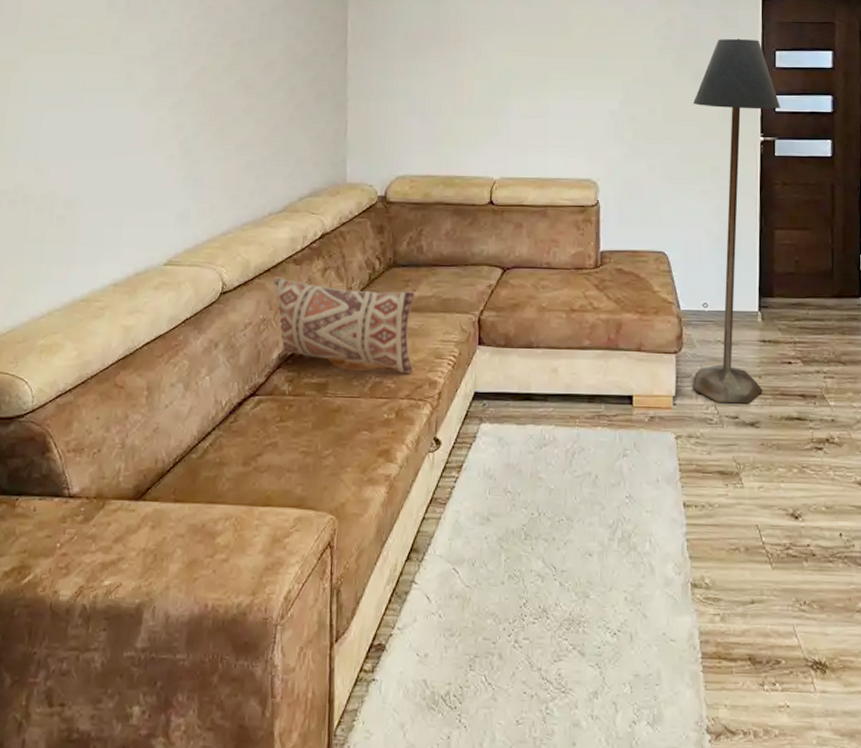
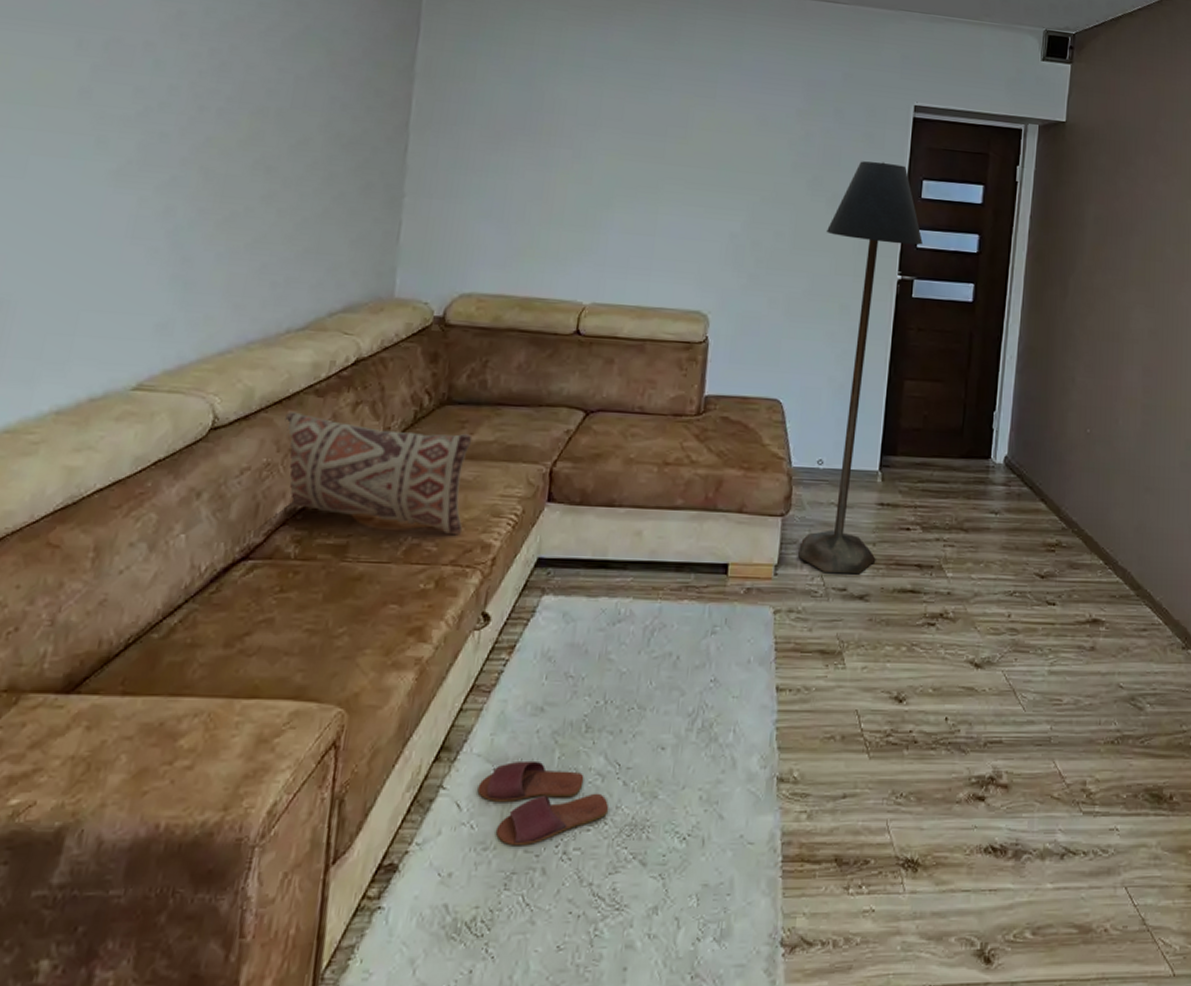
slippers: none [442,562,550,634] -> present [477,760,609,846]

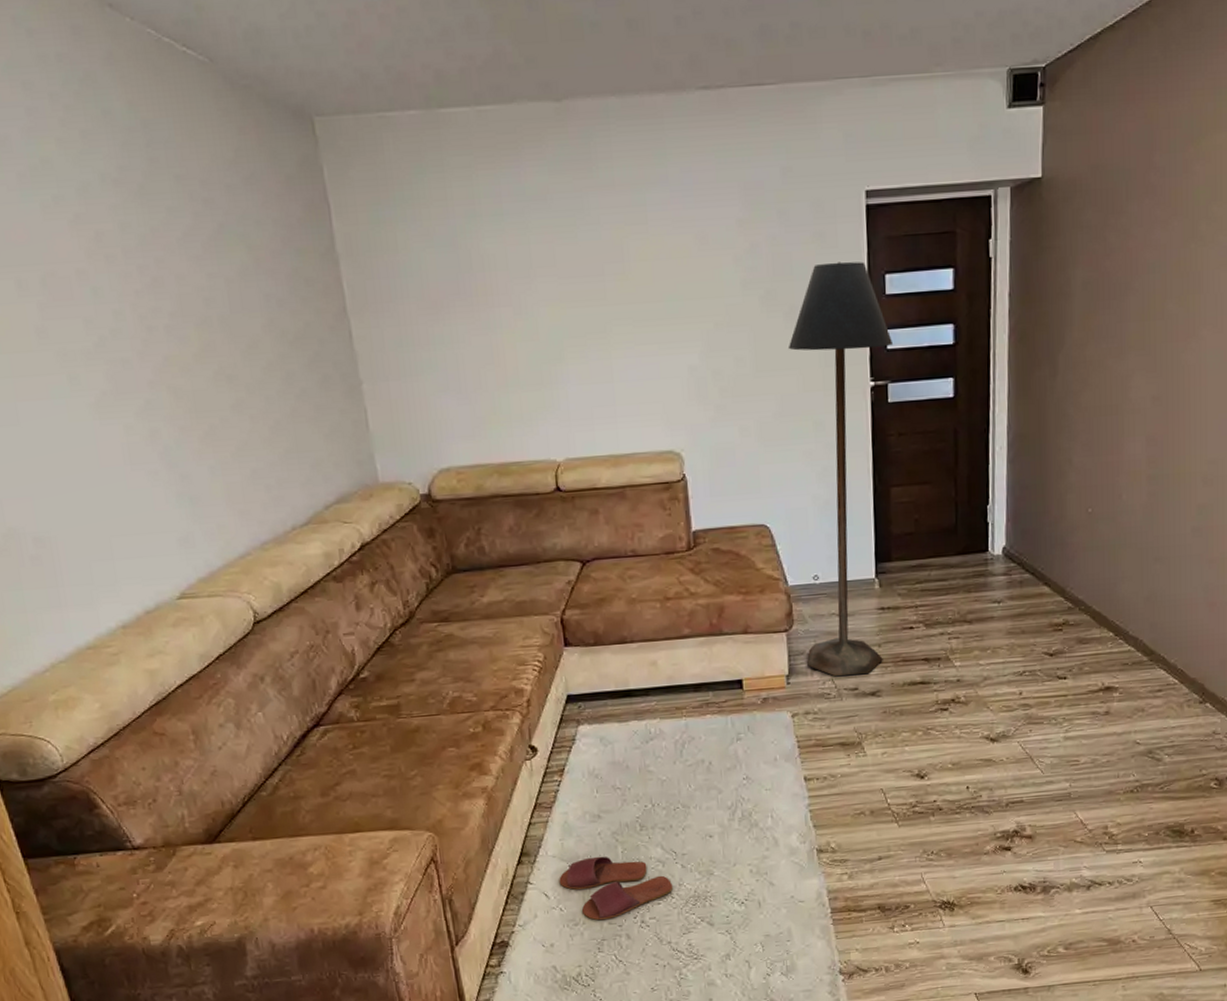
pillow: present [283,412,472,536] -> none [314,596,494,685]

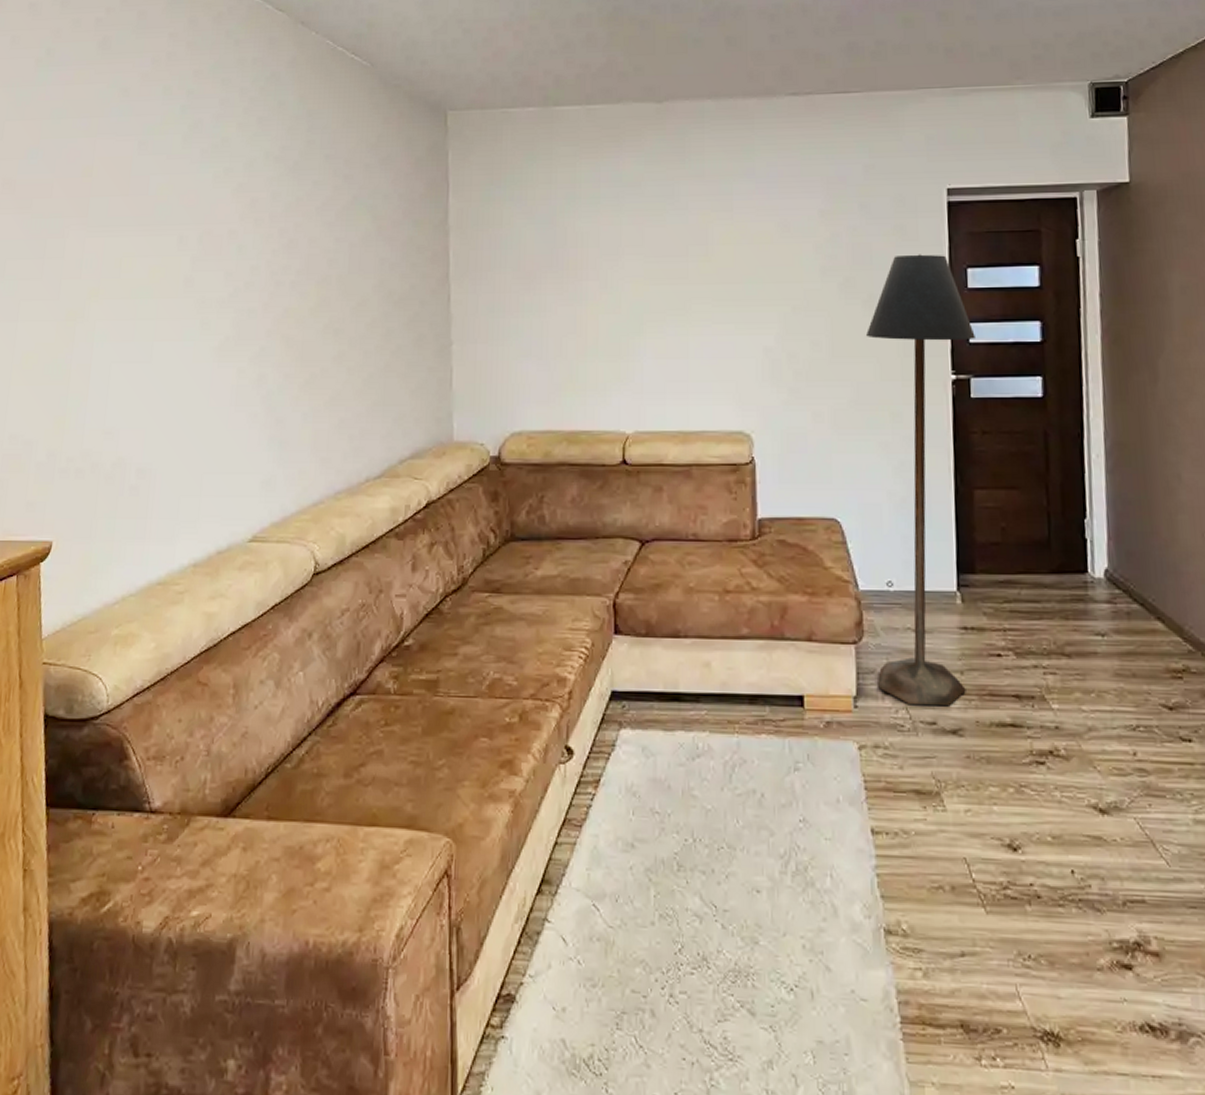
slippers: present [559,856,674,921] -> none [580,897,711,986]

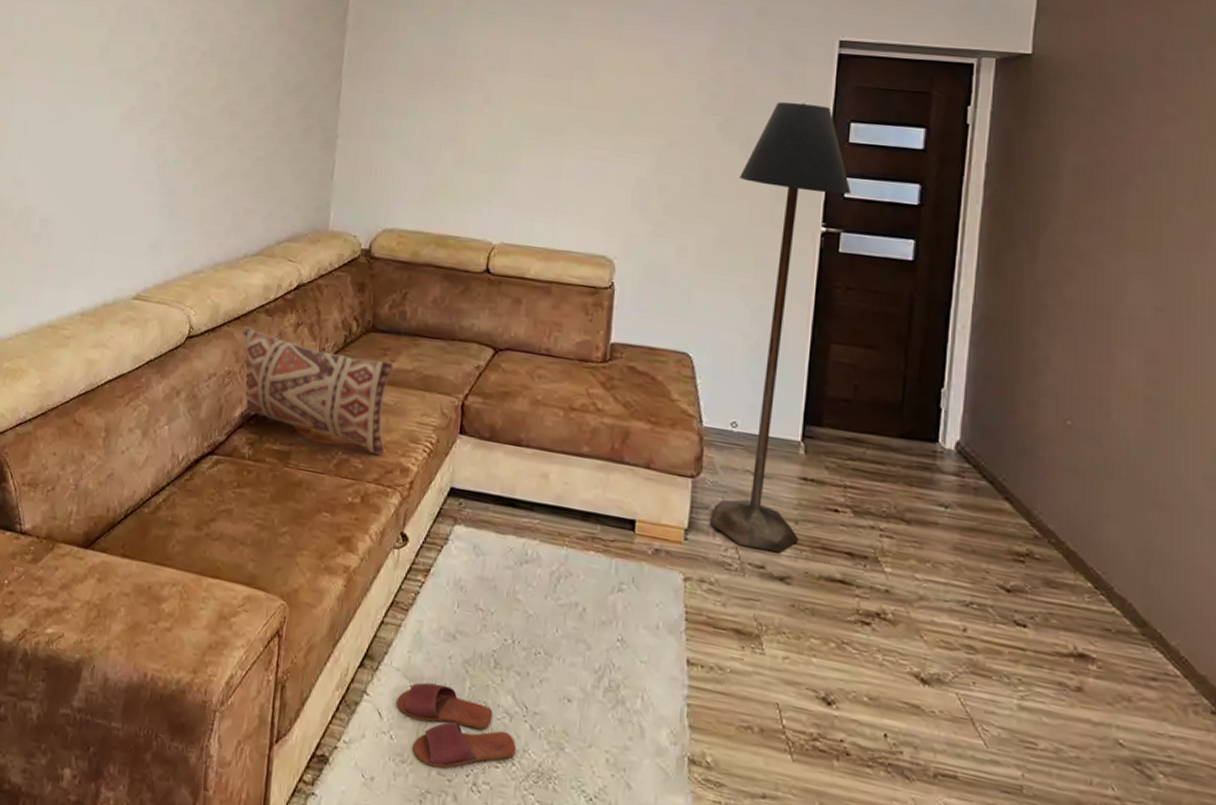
pillow: none [373,555,538,670] -> present [240,327,393,456]
slippers: none [580,897,711,986] -> present [396,682,517,768]

